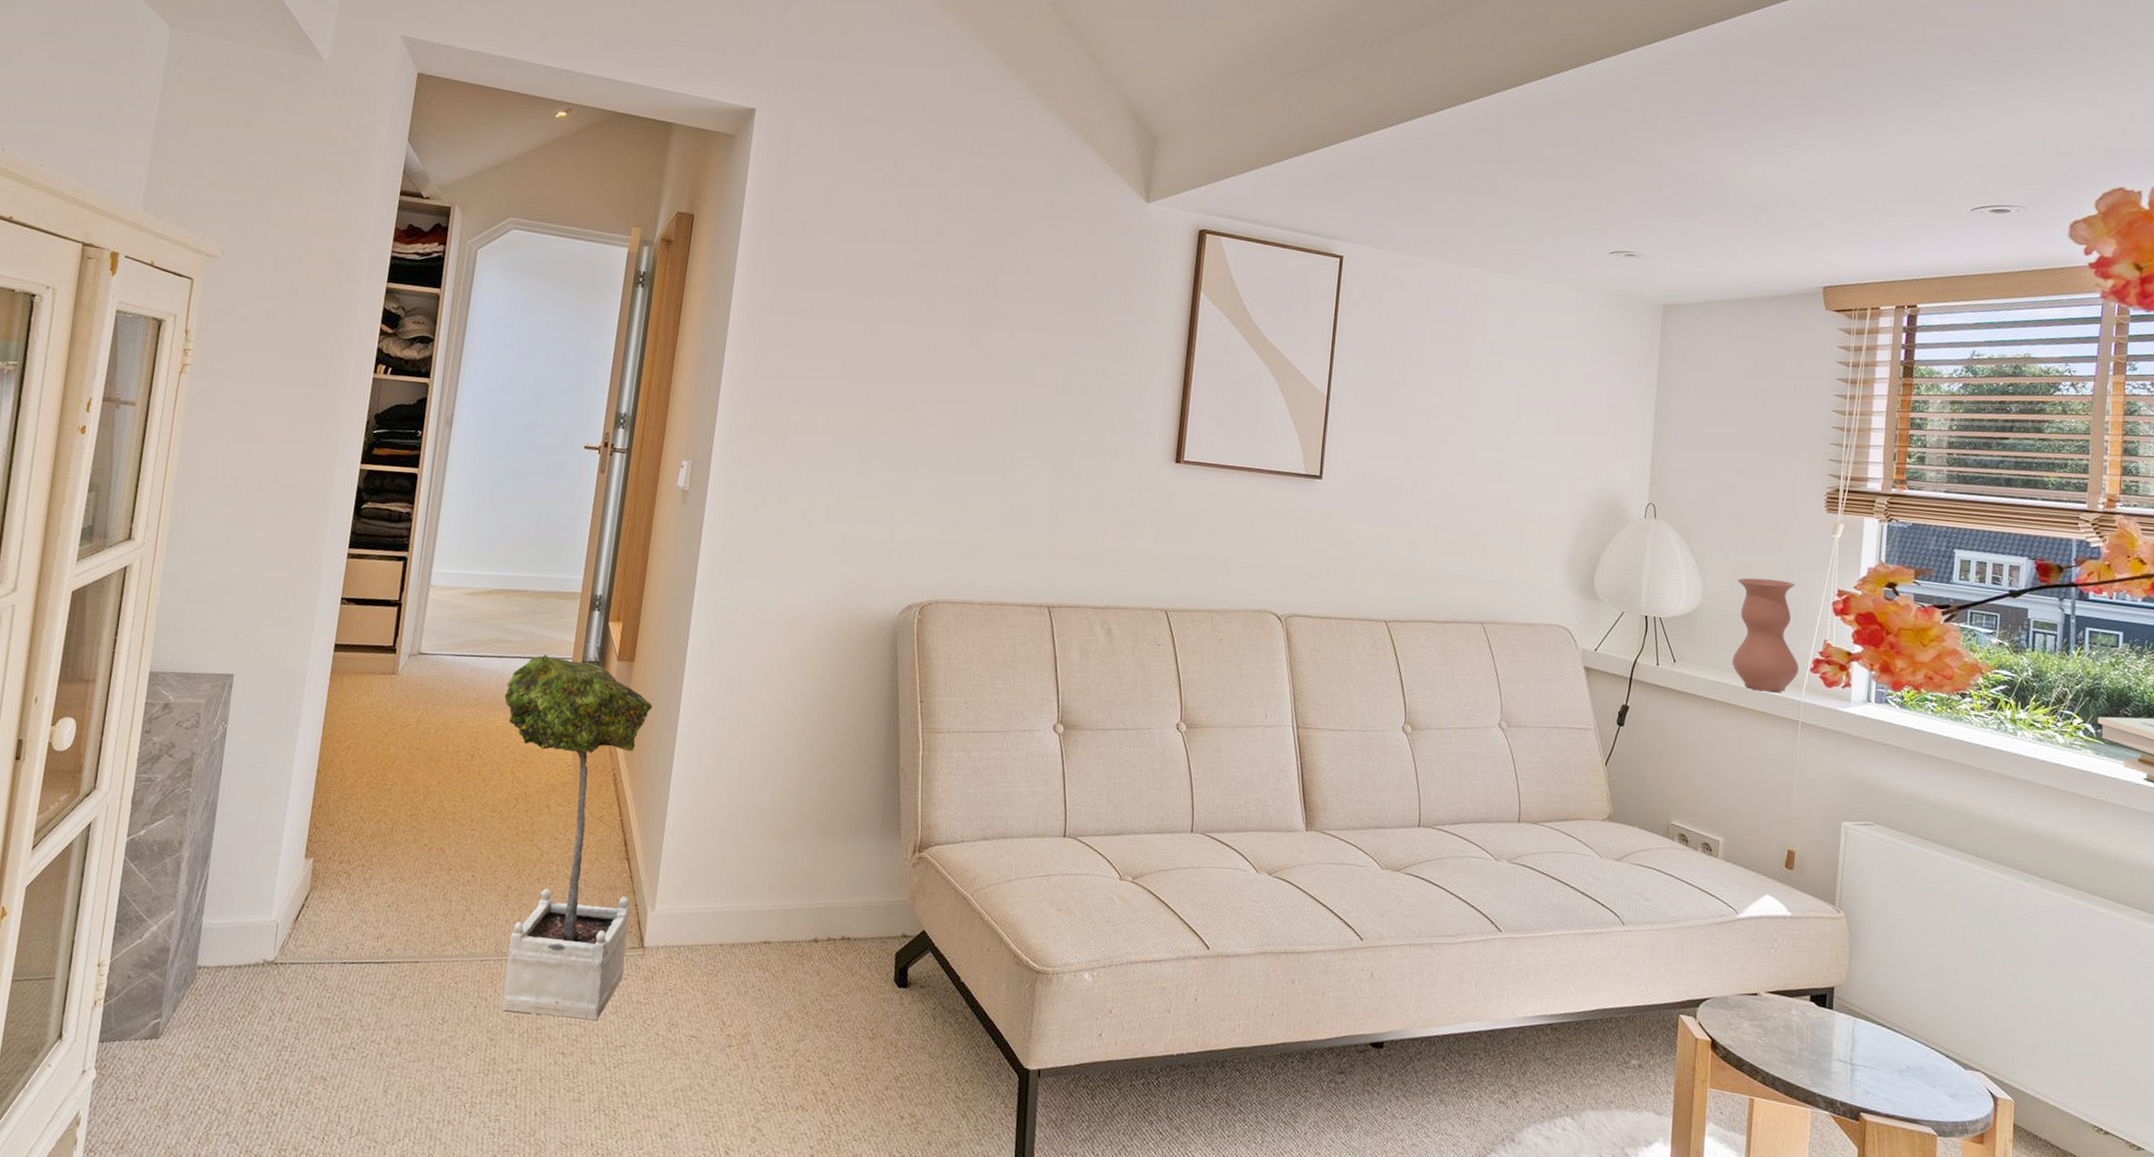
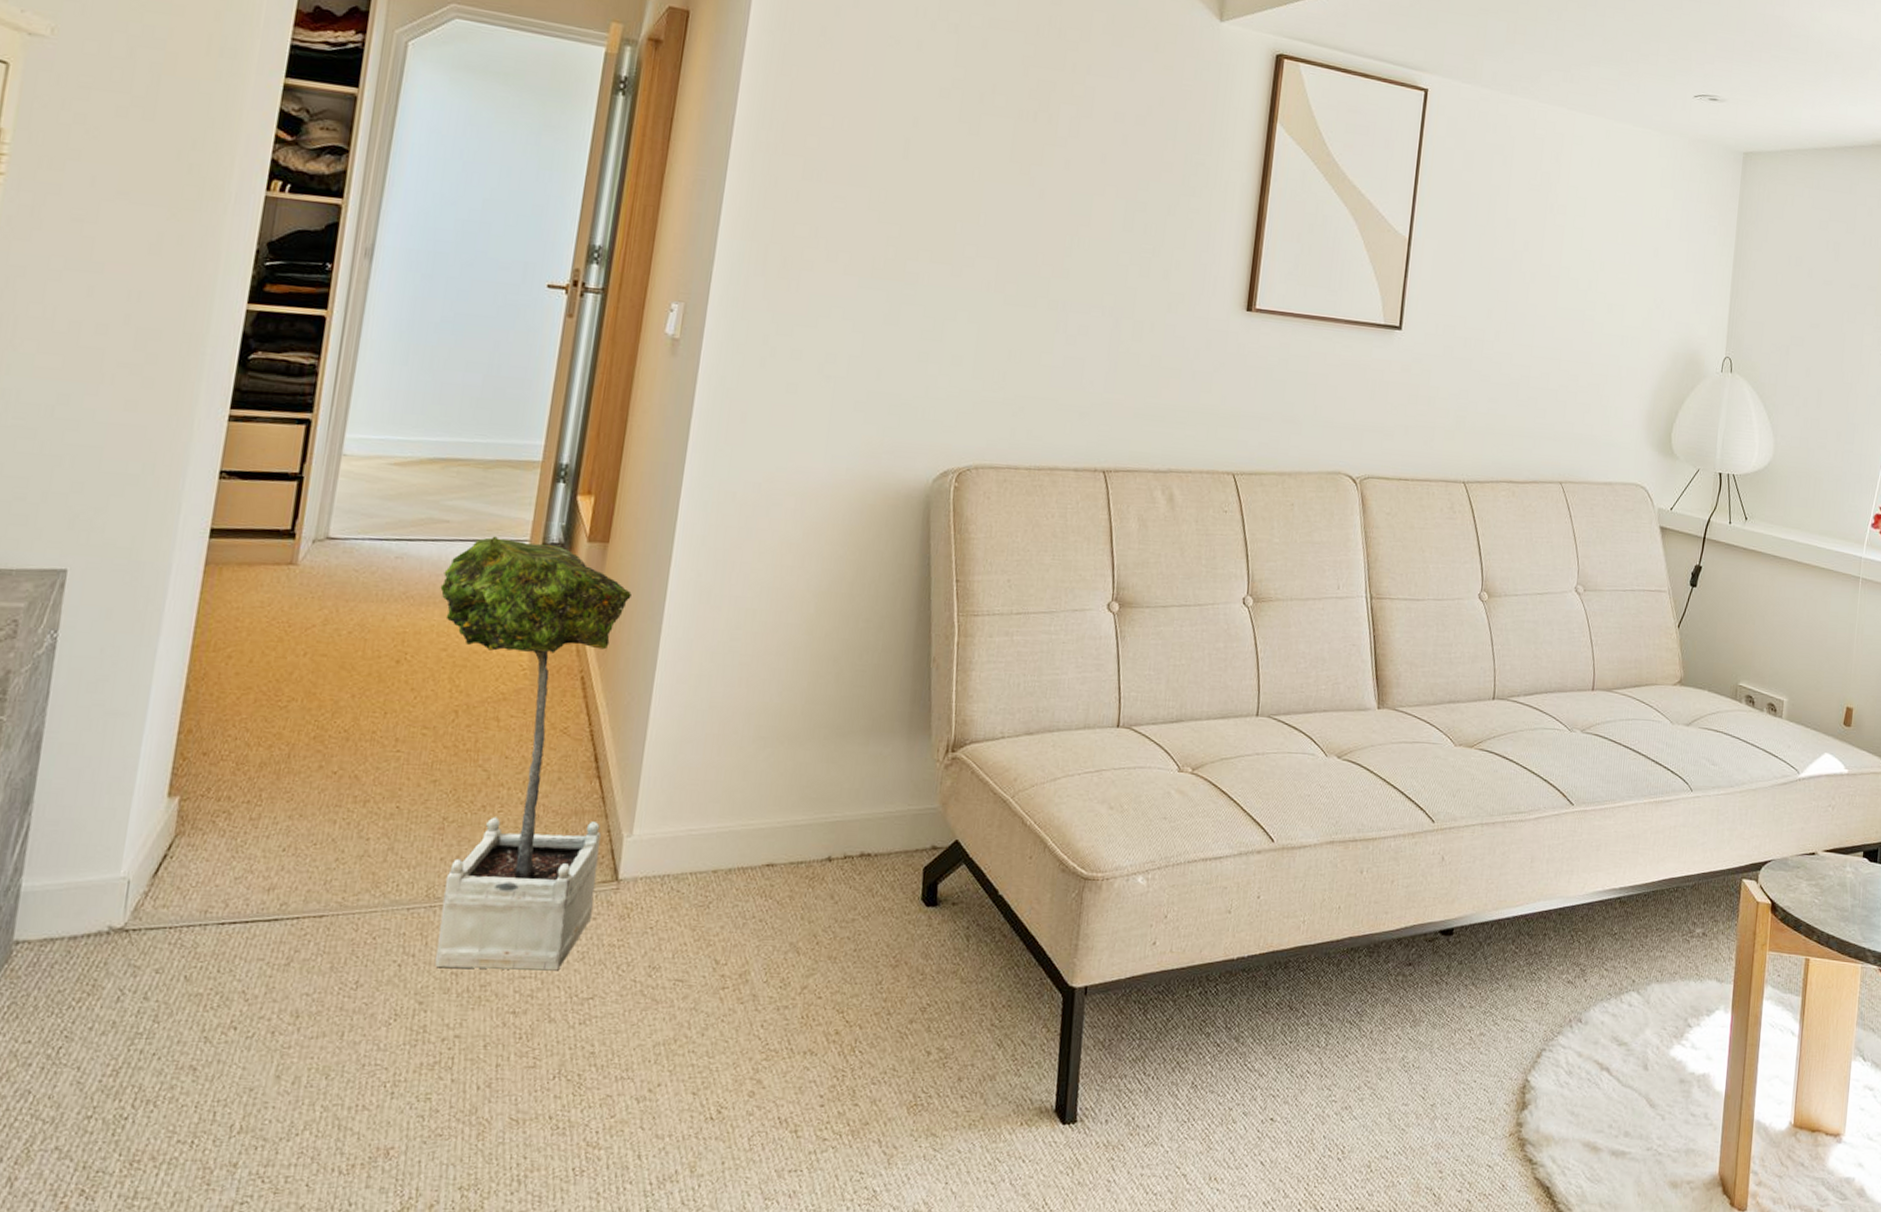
vase: present [1731,578,1800,693] -> none [1799,433,1862,549]

